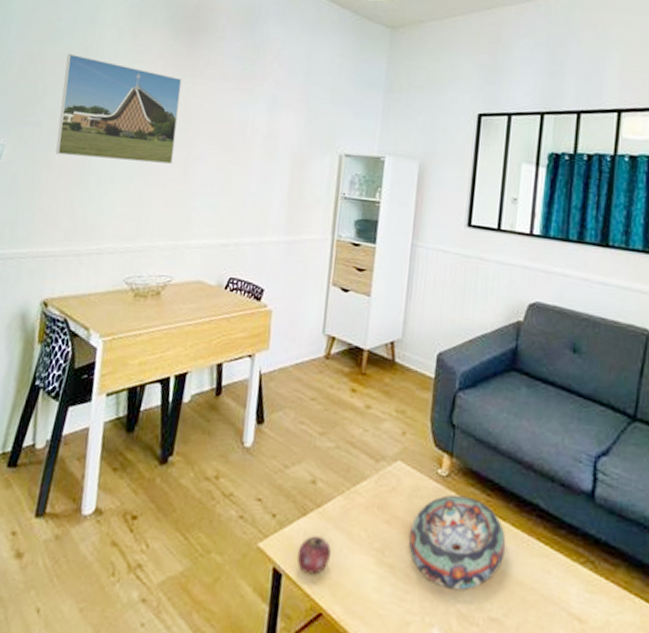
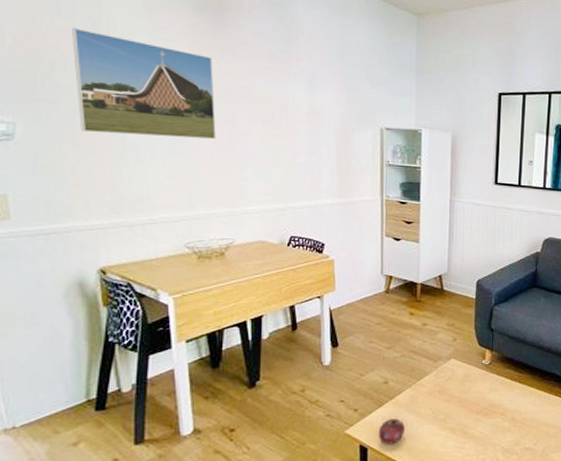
decorative bowl: present [408,494,506,591] -> none [463,375,534,436]

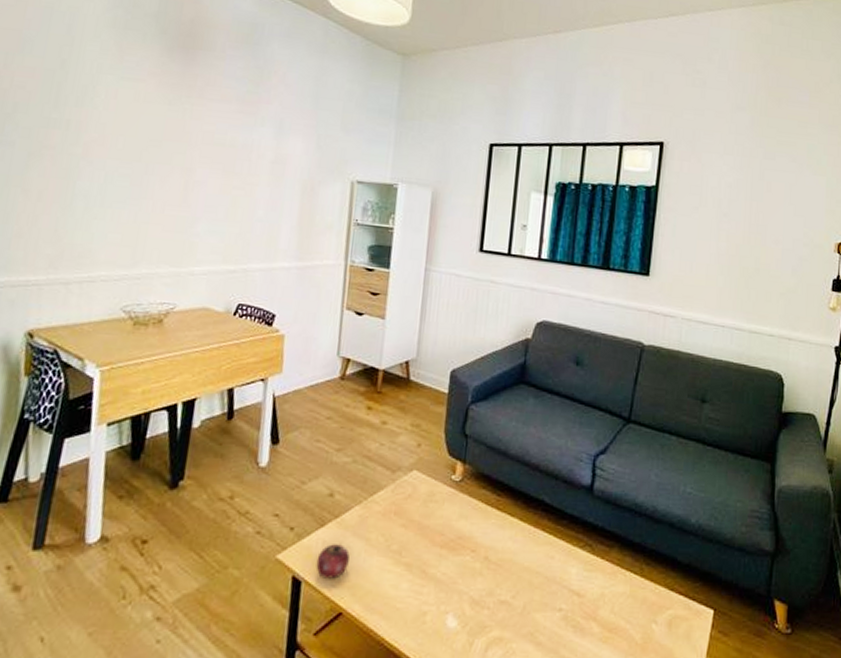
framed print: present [71,27,217,139] -> none [32,66,178,188]

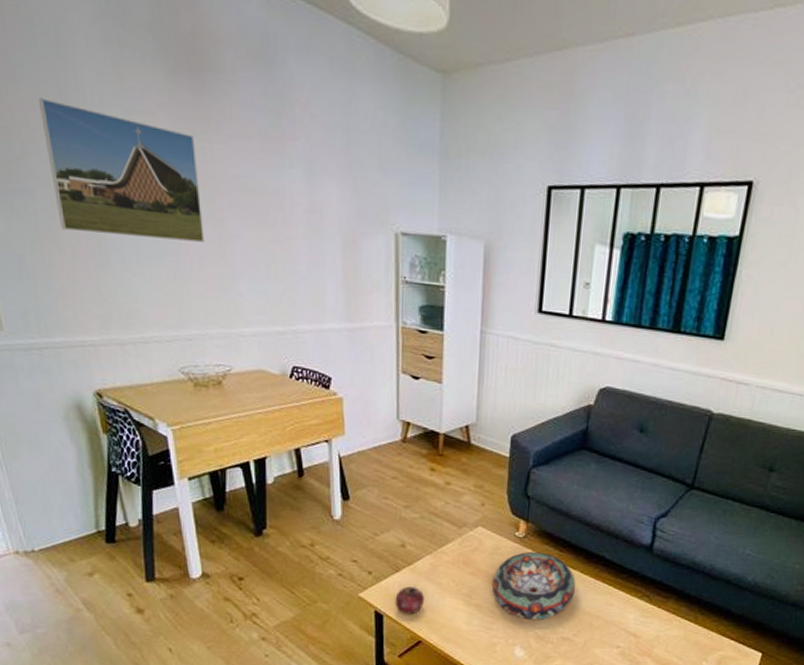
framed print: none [32,66,178,188] -> present [38,97,205,242]
decorative bowl: none [424,497,515,580] -> present [491,551,576,620]

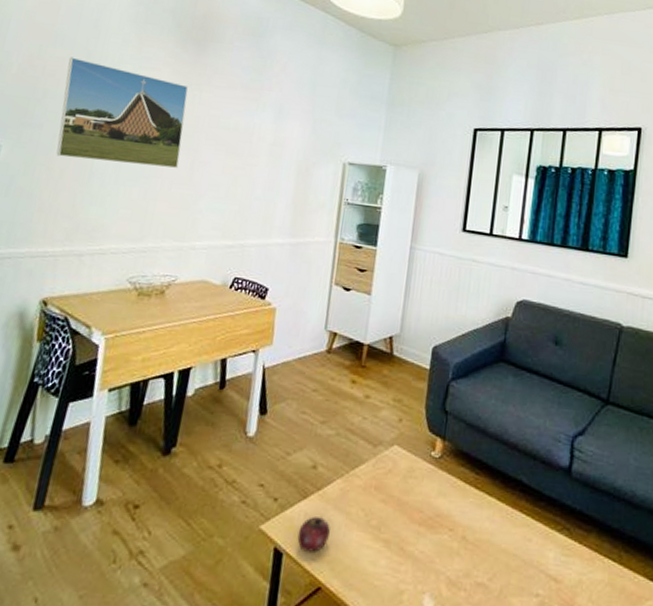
decorative bowl: present [491,551,576,620] -> none [403,474,492,560]

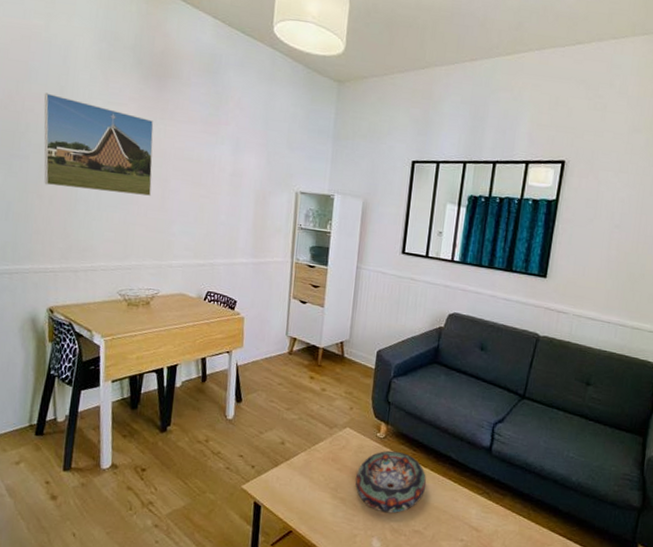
apple: present [297,516,330,552] -> none [272,480,297,506]
decorative bowl: none [403,474,492,560] -> present [355,450,427,514]

